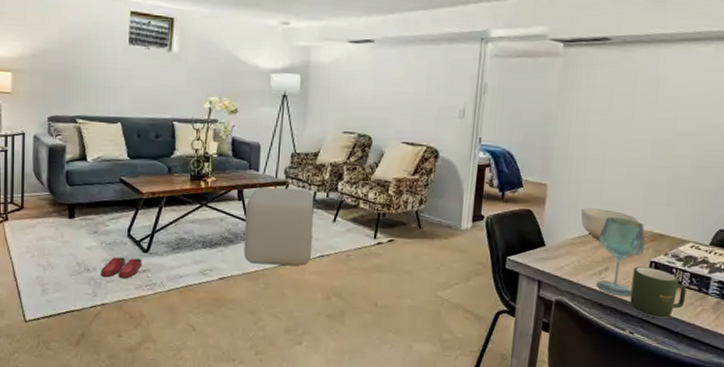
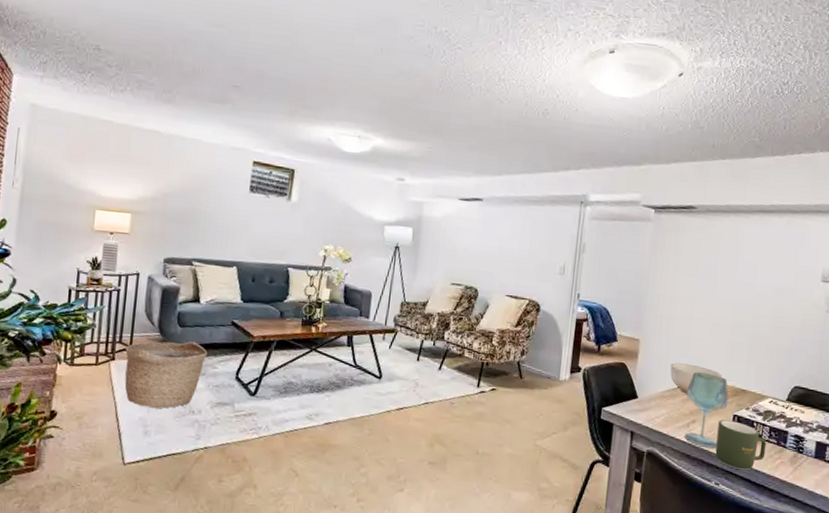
basket: none [17,200,98,268] -> present [124,341,208,409]
slippers: present [100,257,142,279] -> none [205,399,249,422]
pouf: present [243,187,314,266] -> none [350,334,421,413]

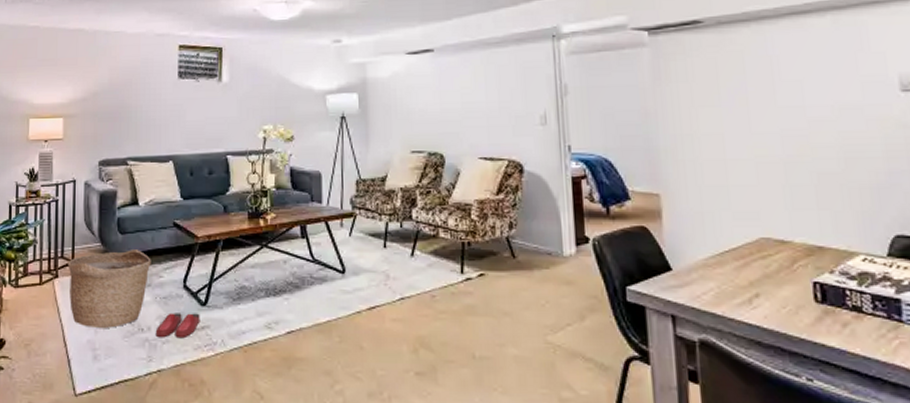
slippers: none [205,399,249,422] -> present [155,313,200,339]
bowl: present [670,362,722,394] -> none [708,219,785,259]
wine glass: present [685,371,730,448] -> none [737,227,803,330]
mug: present [715,420,767,471] -> none [793,290,874,359]

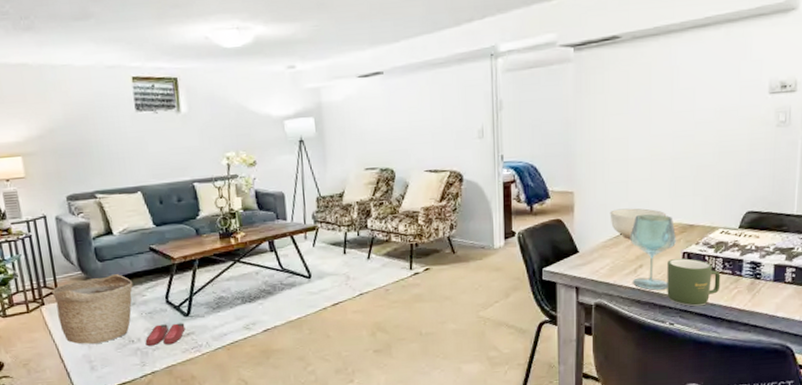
bowl: none [708,219,785,259] -> present [610,208,667,240]
wine glass: none [737,227,803,330] -> present [629,214,677,290]
mug: none [793,290,874,359] -> present [667,258,721,307]

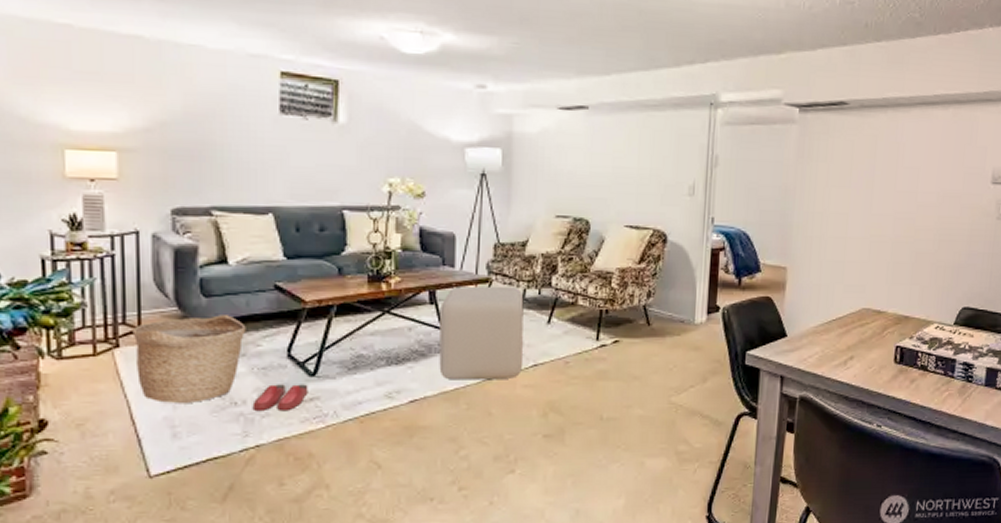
pouf: none [279,231,351,312] -> present [439,286,524,380]
bowl: present [610,208,667,240] -> none [823,291,883,327]
wine glass: present [629,214,677,290] -> none [842,299,891,386]
mug: present [667,258,721,307] -> none [876,353,933,408]

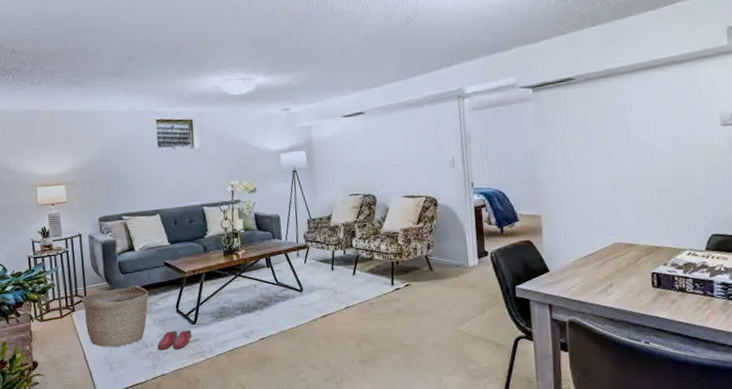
pouf: present [439,286,524,380] -> none [274,249,339,322]

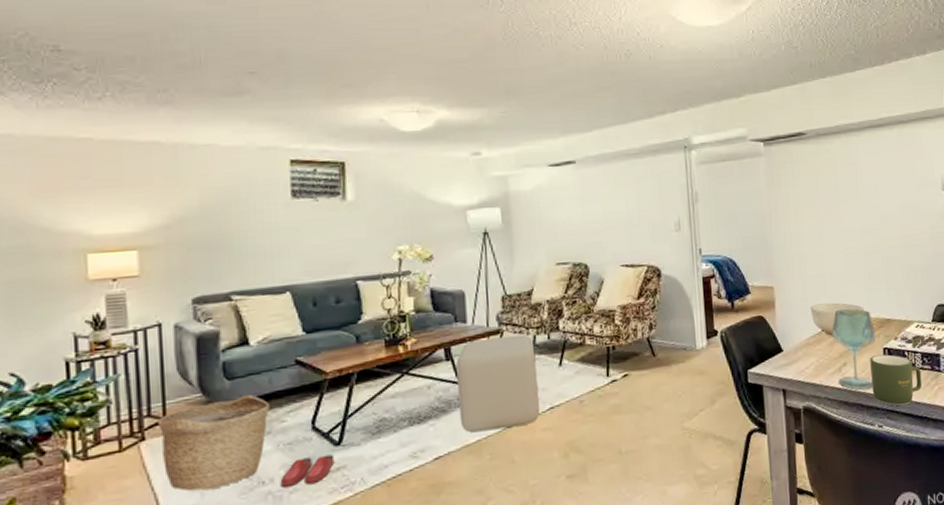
pouf: none [274,249,339,322] -> present [456,334,540,433]
bowl: none [576,230,633,260] -> present [810,303,865,336]
wine glass: none [597,236,645,309] -> present [831,308,877,390]
mug: none [637,278,693,326] -> present [870,354,922,407]

